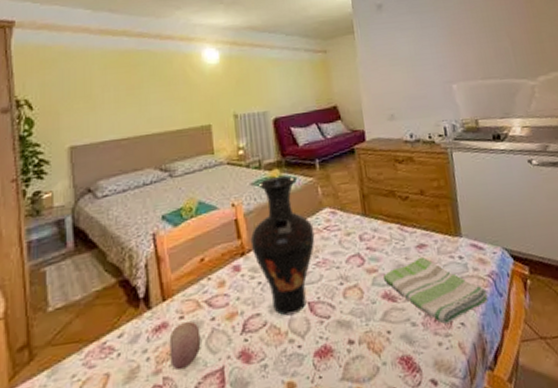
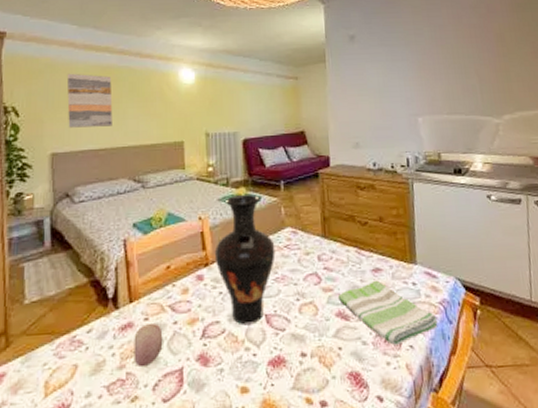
wall art: none [82,60,134,118] -> present [67,73,113,128]

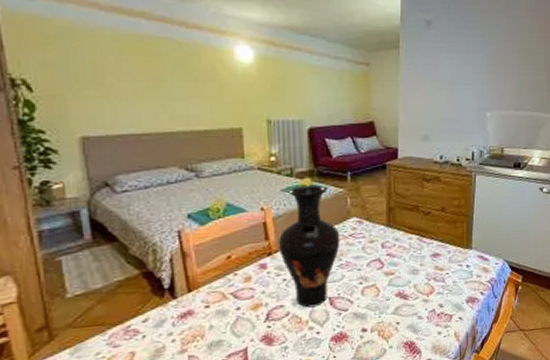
wall art: present [67,73,113,128] -> none [92,41,156,108]
fruit: present [134,322,163,368] -> none [194,309,226,351]
dish towel: present [337,280,438,345] -> none [398,264,485,318]

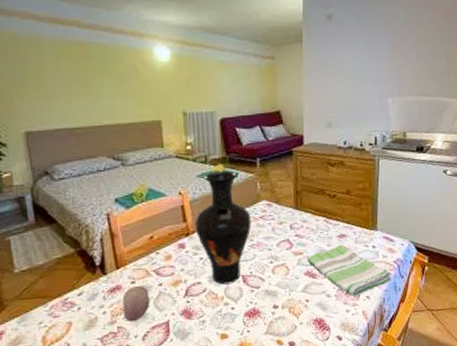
fruit: none [194,309,226,351] -> present [122,285,150,322]
dish towel: none [398,264,485,318] -> present [306,244,392,297]

